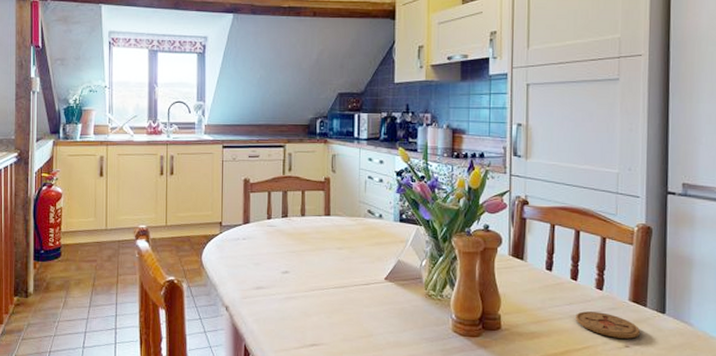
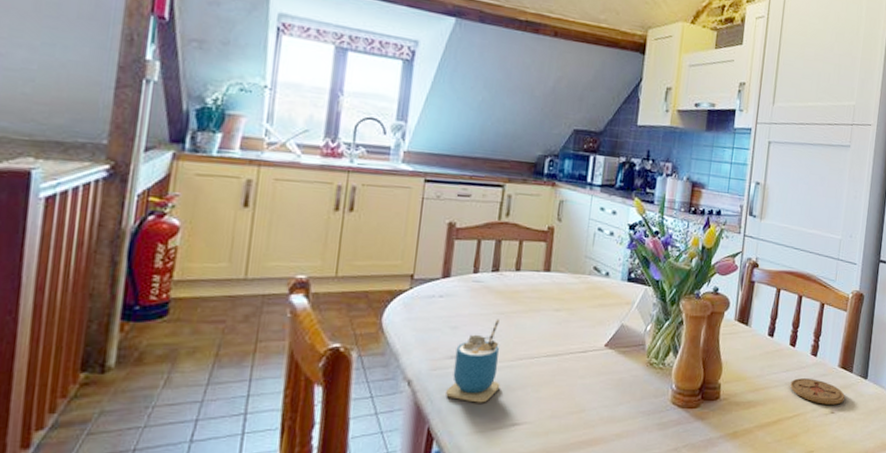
cup: none [256,257,298,326] -> present [446,319,501,403]

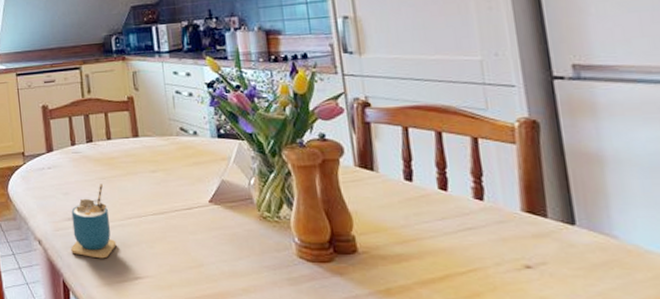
coaster: present [790,378,845,405] -> none [452,227,543,258]

